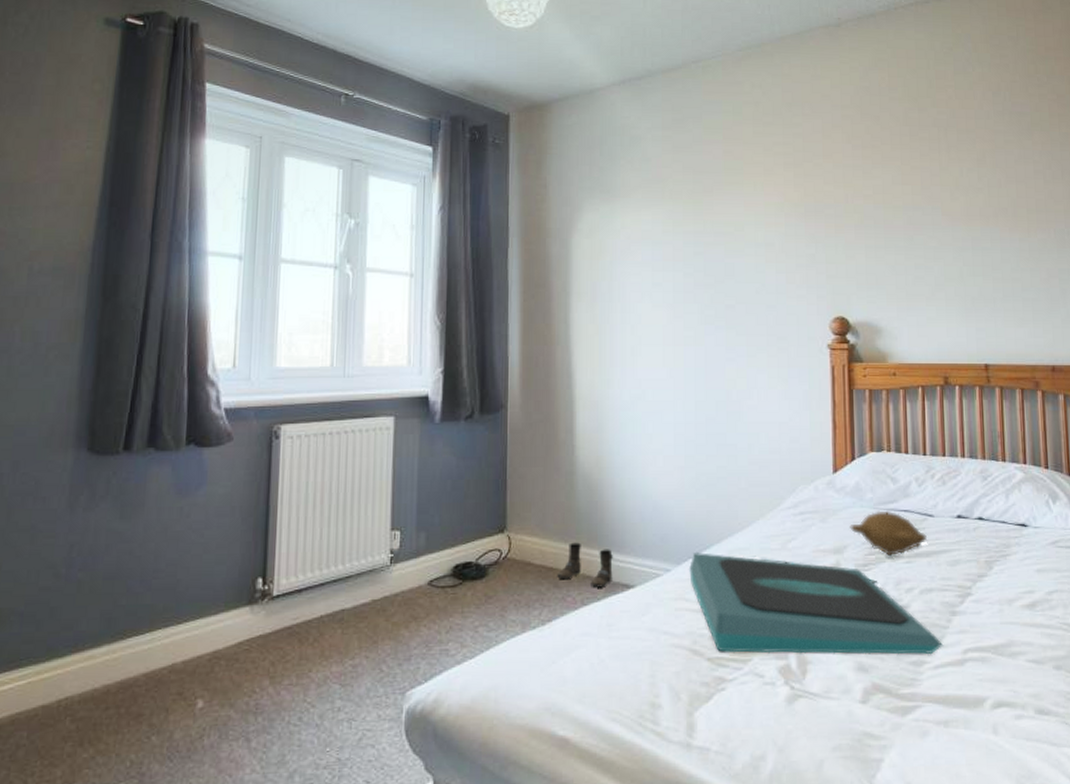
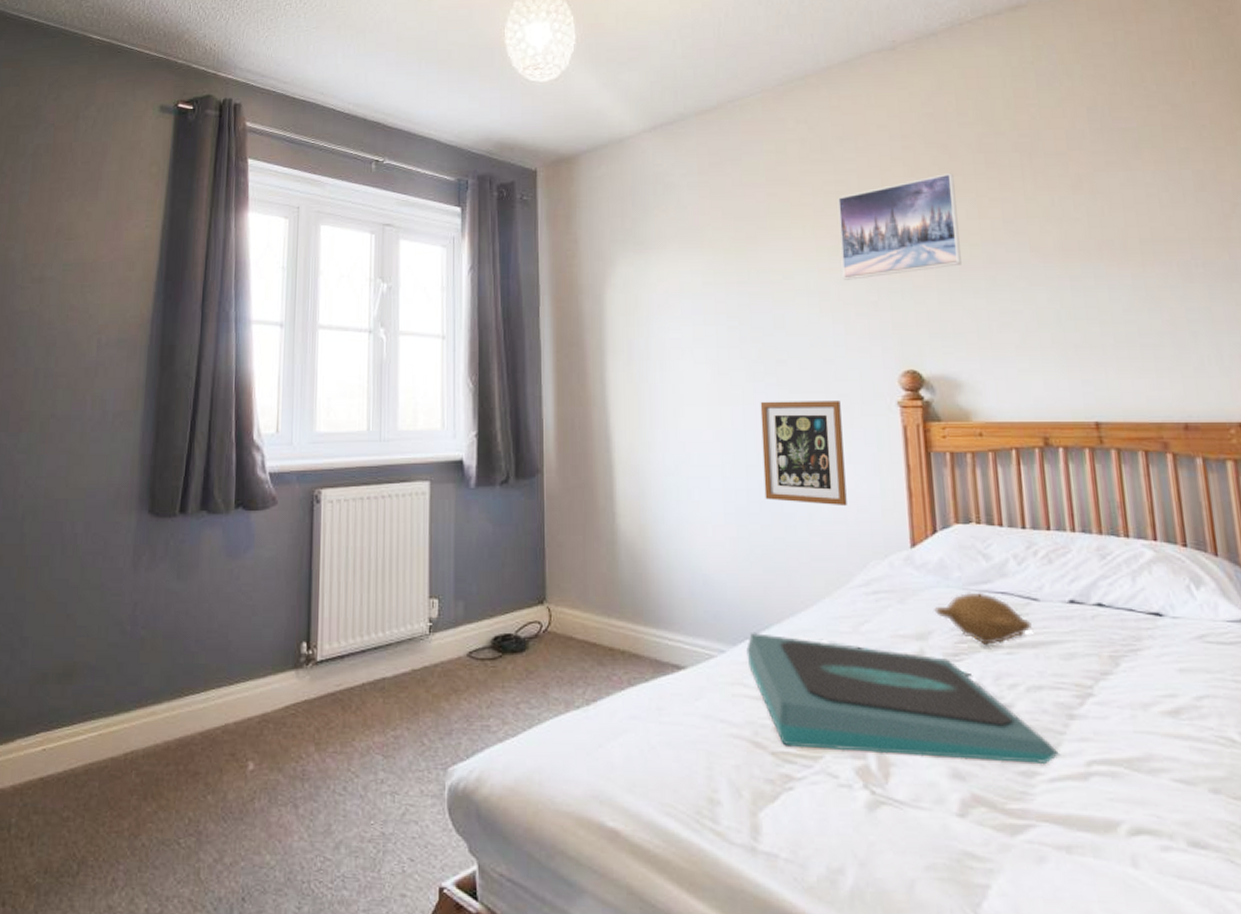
boots: present [557,542,613,588] -> none [601,617,661,668]
picture frame: none [710,342,781,438] -> present [760,401,847,507]
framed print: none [784,141,886,234] -> present [837,172,962,280]

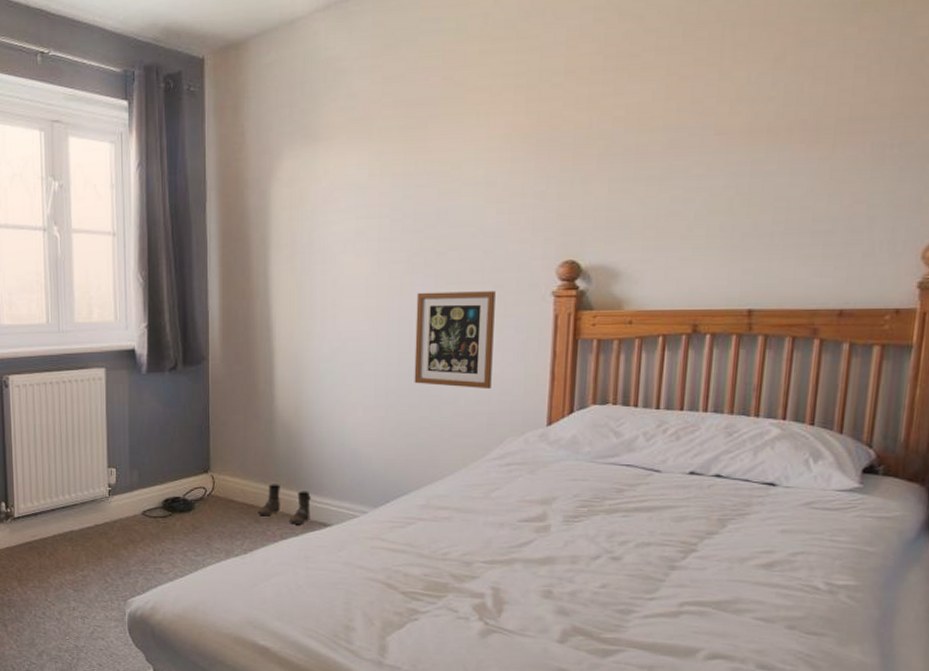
boots: none [601,617,661,668] -> present [258,484,311,525]
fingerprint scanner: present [745,633,1061,765] -> none [385,498,657,605]
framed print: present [837,172,962,280] -> none [512,48,645,169]
teddy bear: present [934,592,1032,646] -> none [561,464,650,510]

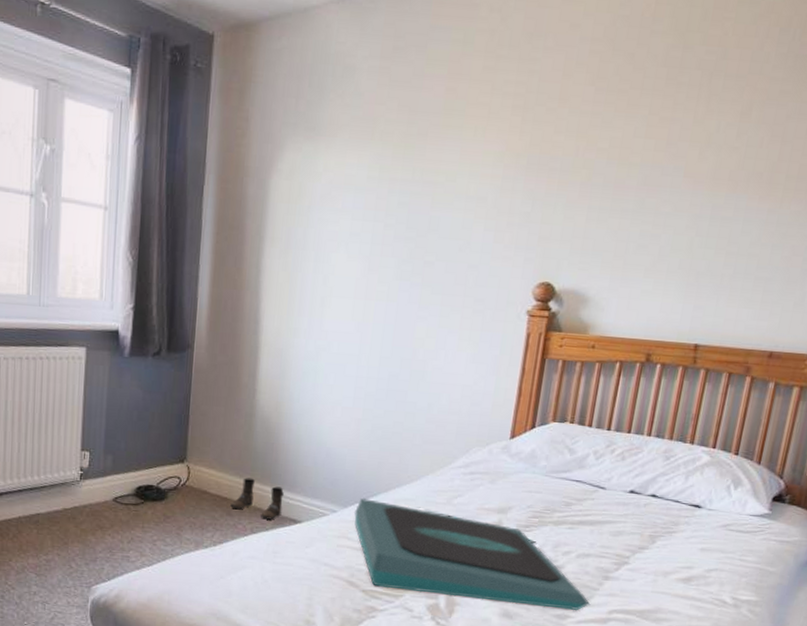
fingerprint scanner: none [385,498,657,605] -> present [353,498,591,611]
picture frame: present [414,291,496,390] -> none [392,299,476,400]

